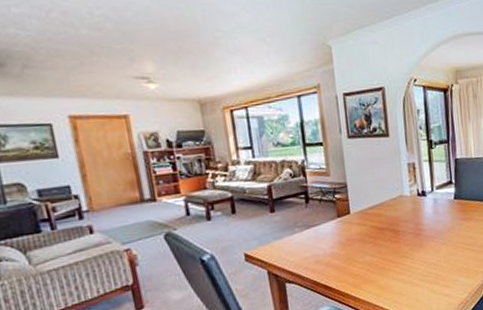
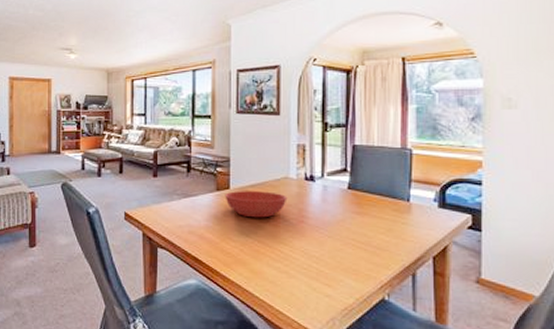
bowl: none [346,211,404,238] -> present [225,191,288,218]

